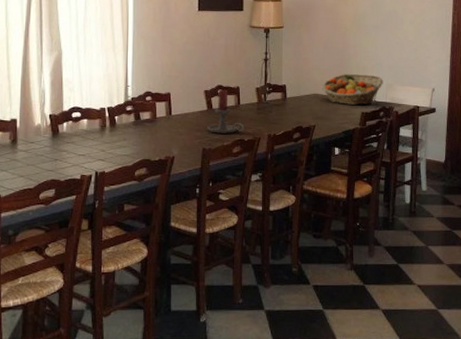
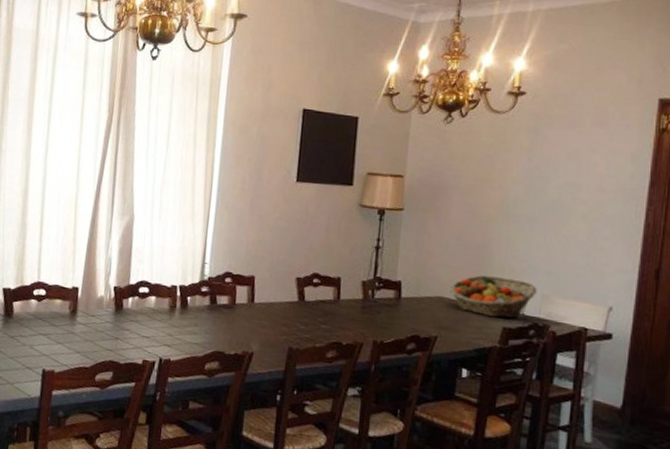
candle holder: present [207,89,244,133] -> none [296,278,343,334]

